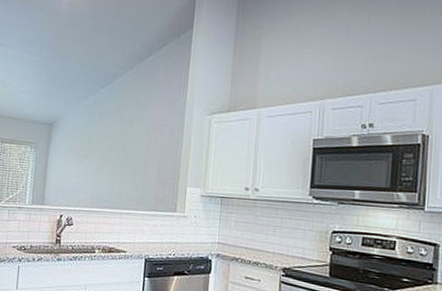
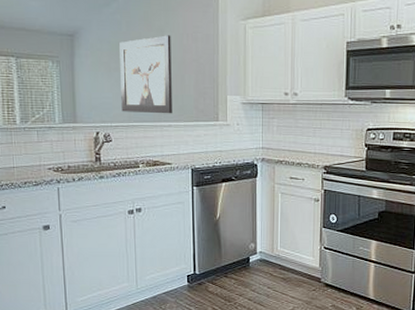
wall art: none [85,126,139,202] -> present [119,35,172,114]

